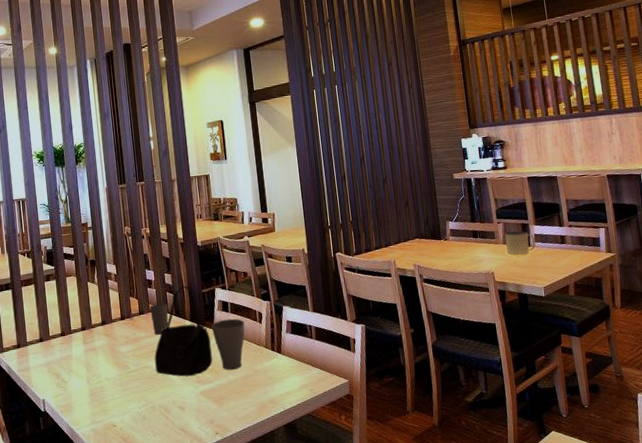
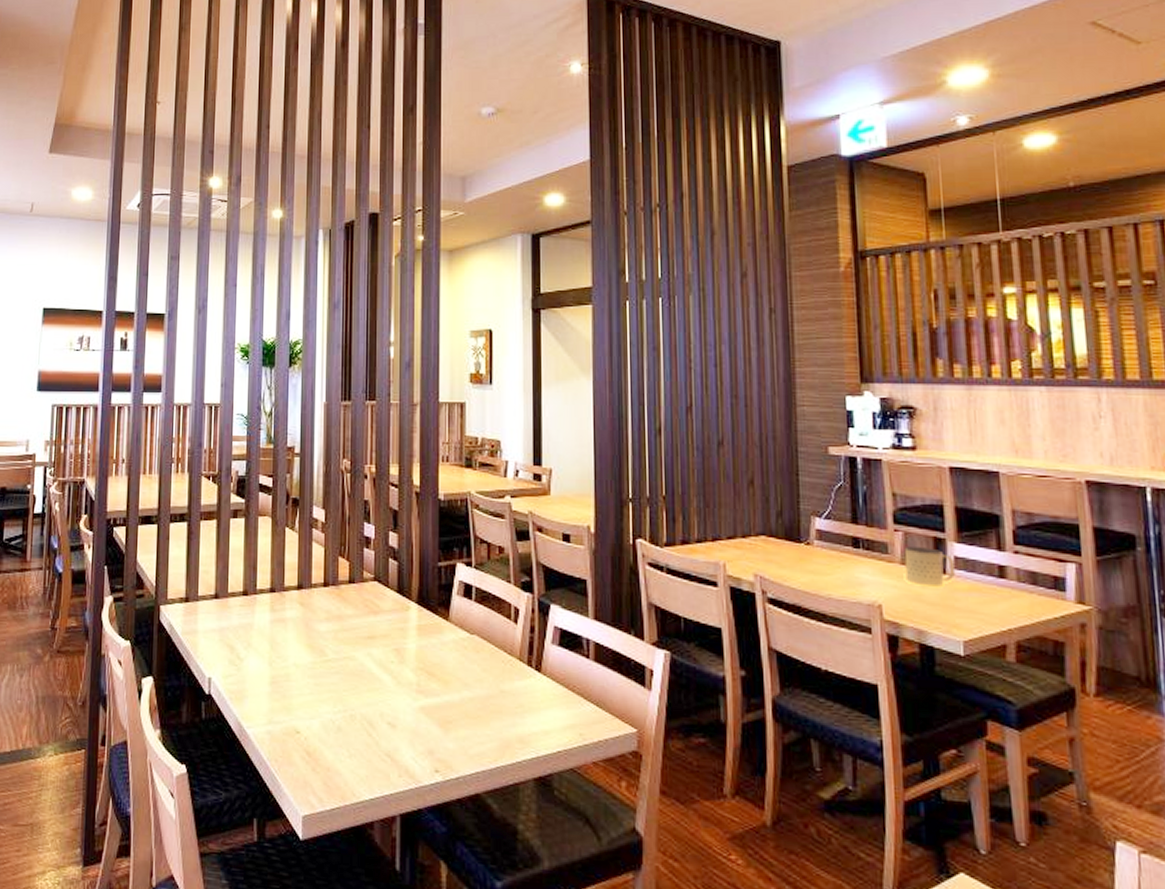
cup: present [149,303,169,335] -> none [364,572,389,616]
handbag: present [154,285,213,377] -> none [361,552,442,682]
cup: present [212,318,245,370] -> none [446,609,493,683]

